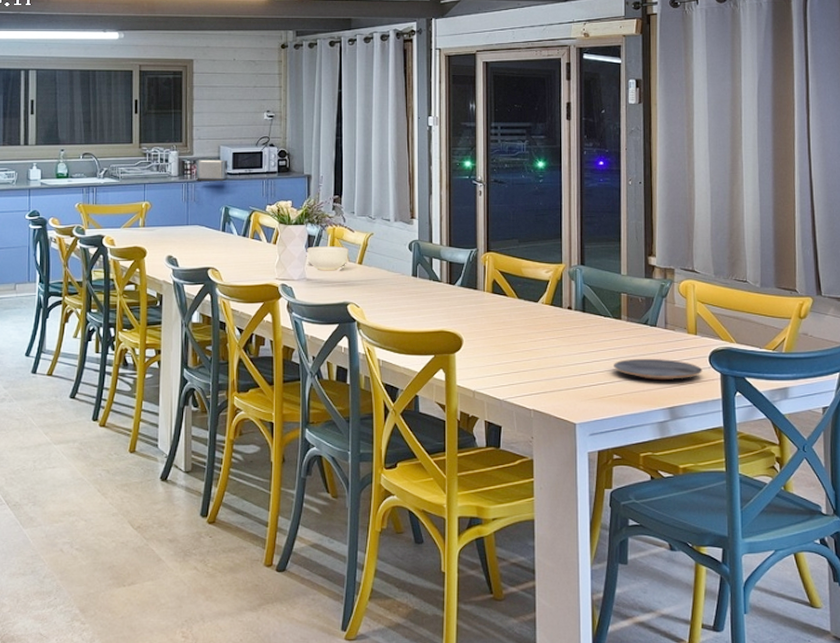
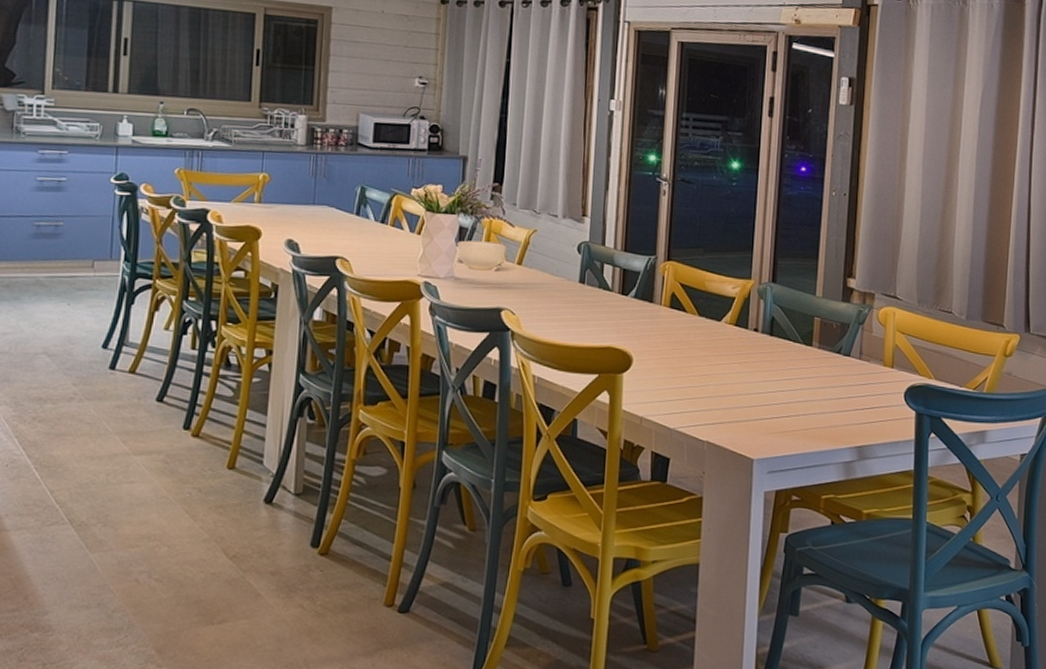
toaster: present [194,159,227,182] -> none [326,127,367,156]
plate: present [613,358,703,380] -> none [799,390,897,416]

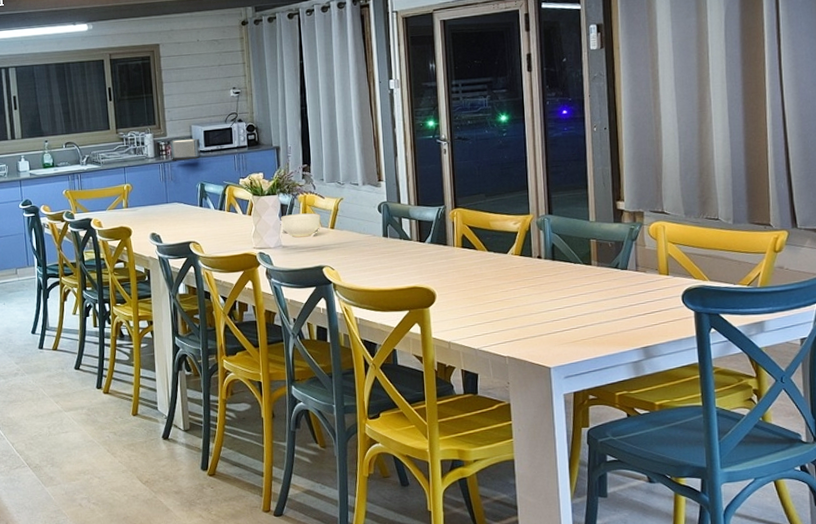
toaster: none [326,127,367,156] -> present [169,138,201,161]

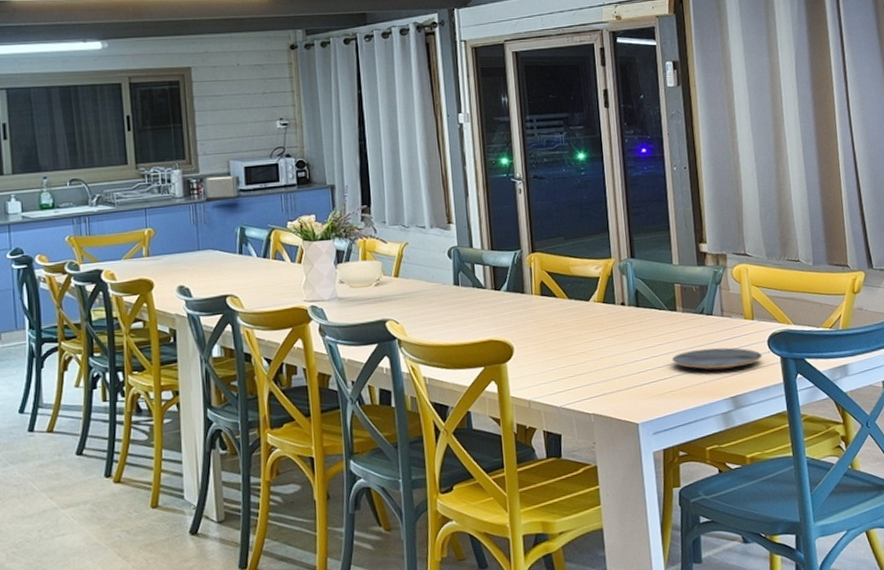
plate: none [585,300,676,322] -> present [671,347,762,370]

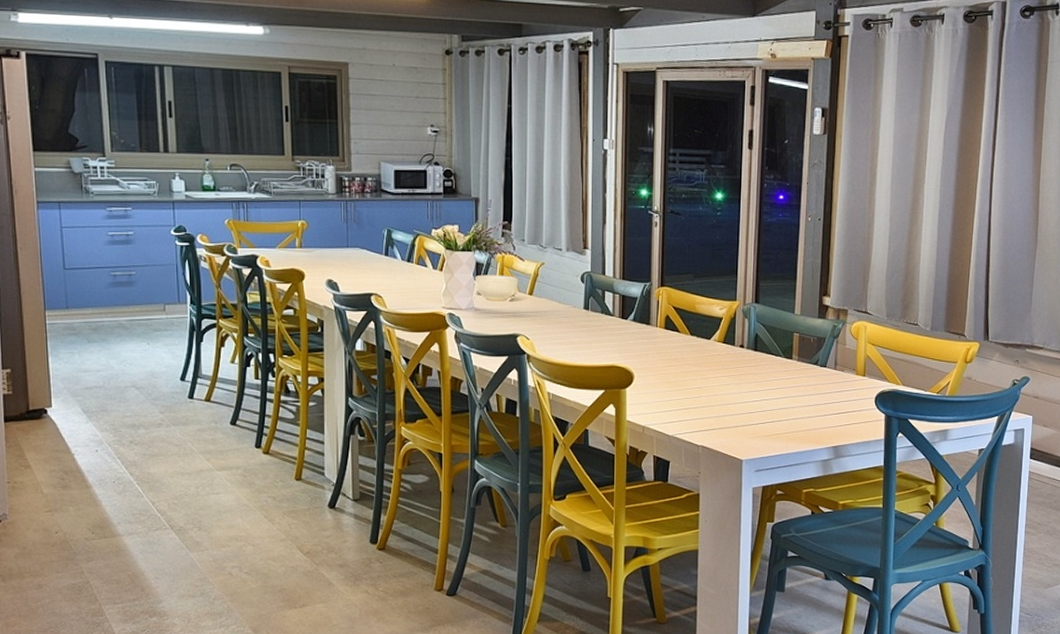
toaster: present [201,175,240,202] -> none [353,176,389,202]
plate: present [671,347,762,370] -> none [781,398,868,419]

